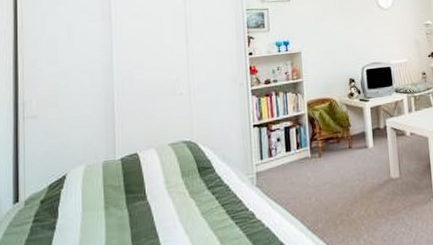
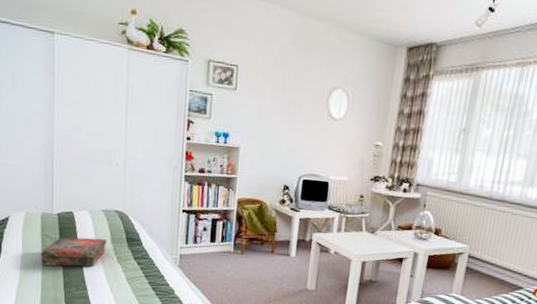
book: none [104,174,177,221] -> present [41,237,107,267]

